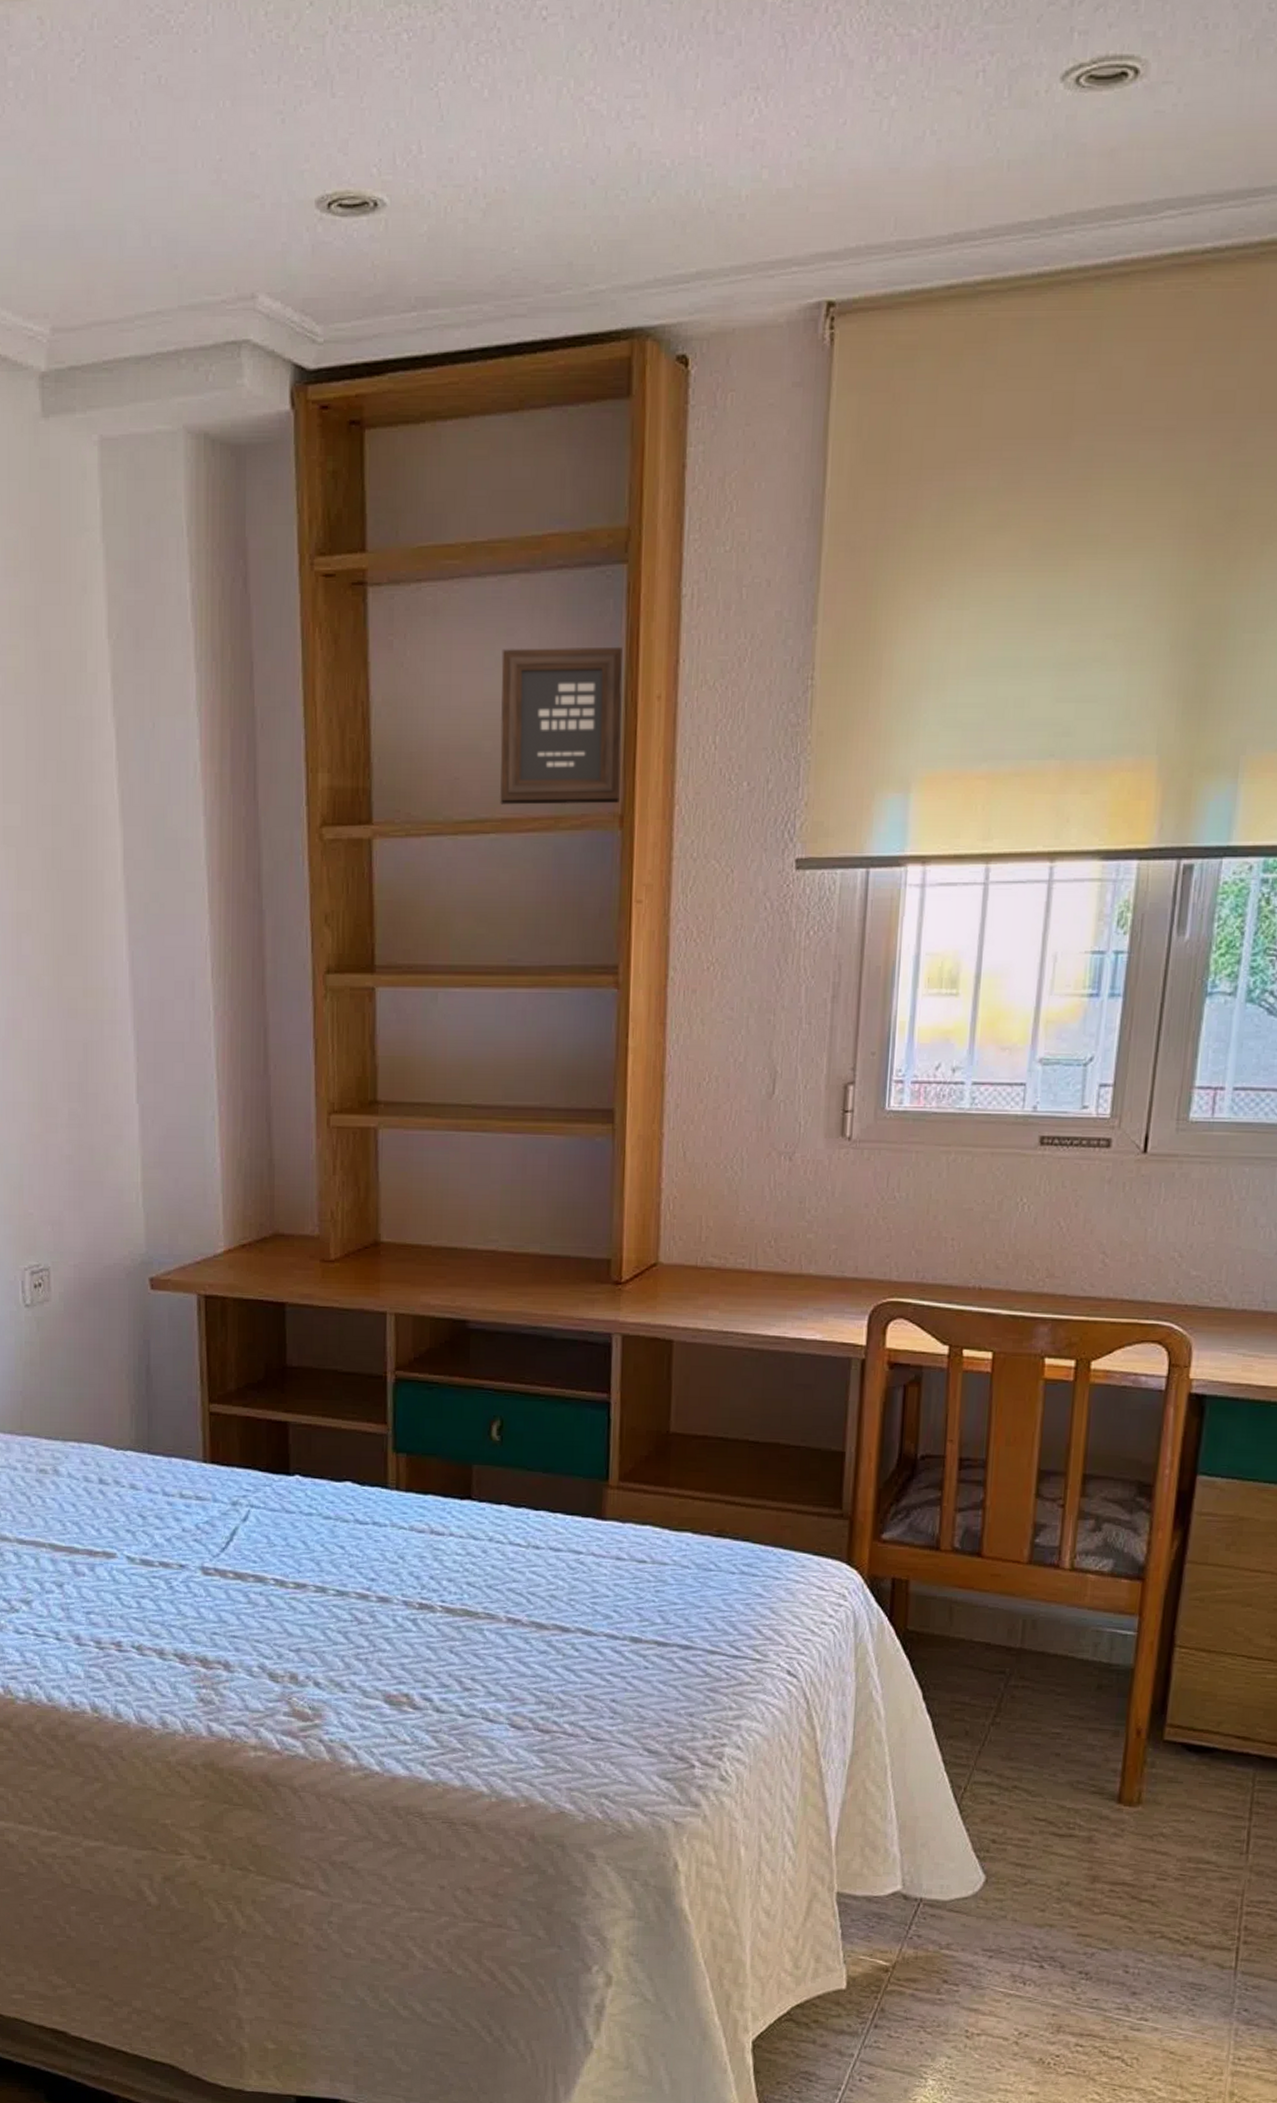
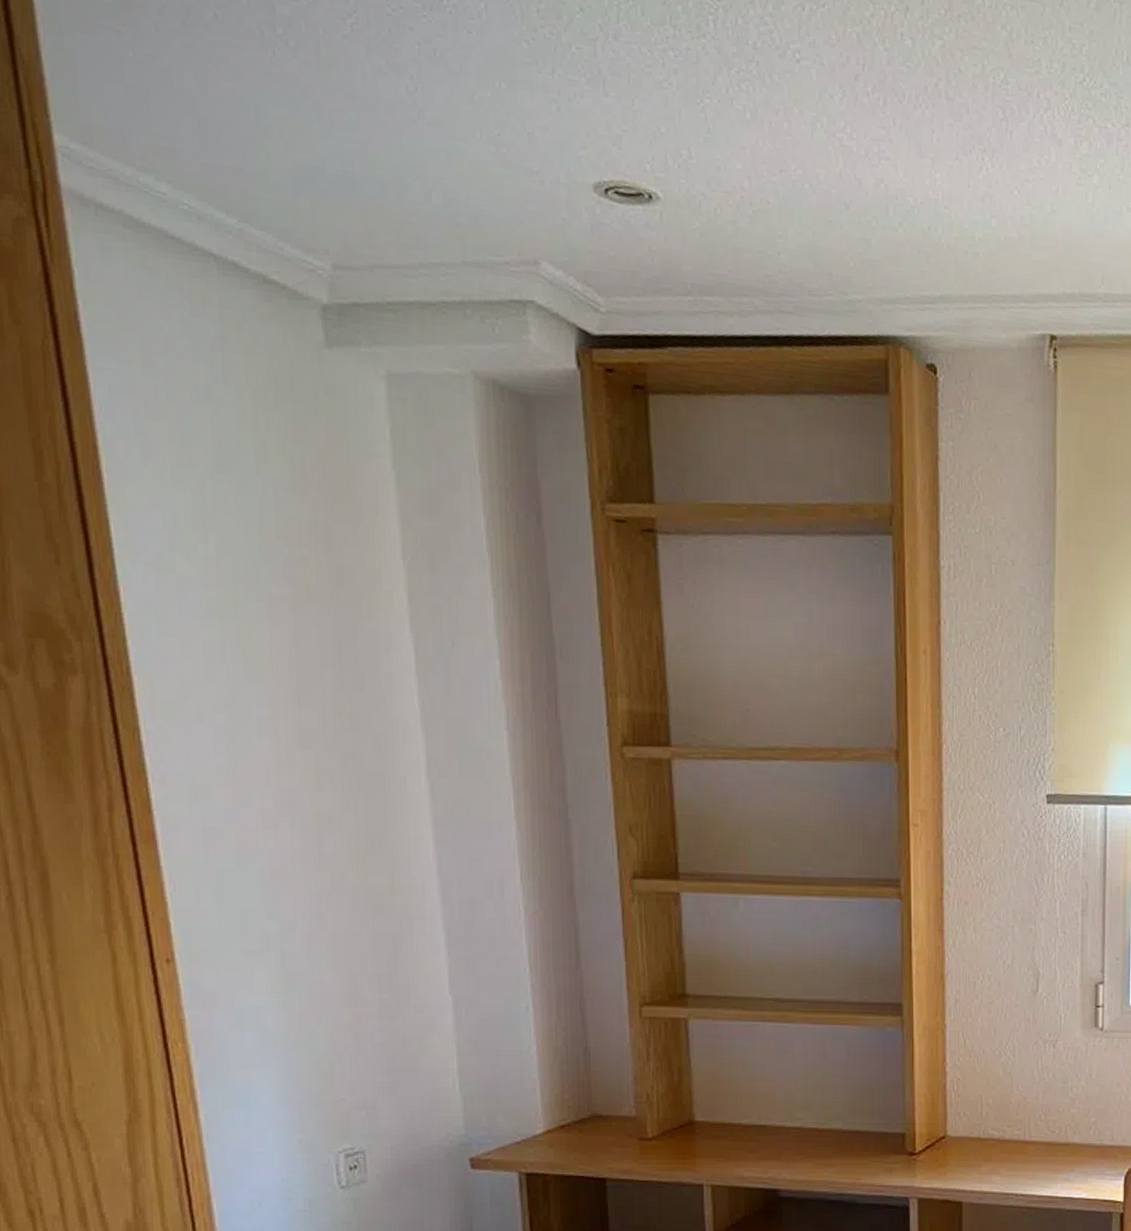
picture frame: present [499,646,623,805] -> none [784,599,895,740]

